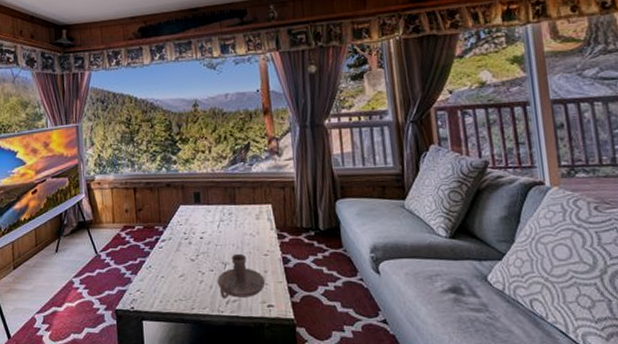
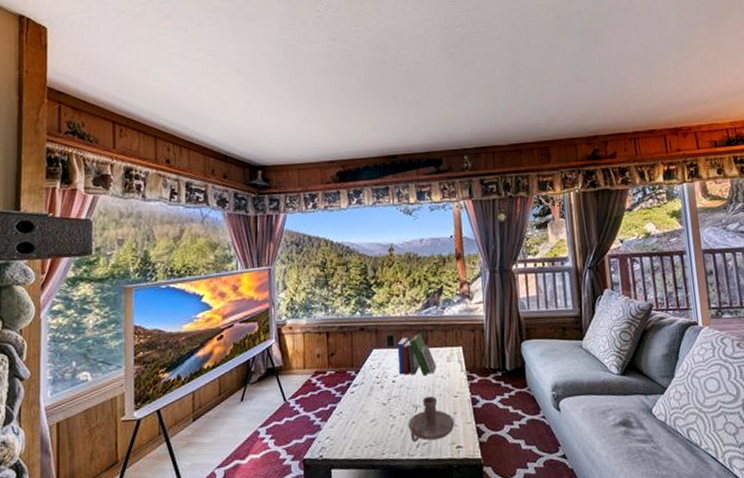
book: none [204,190,246,233] -> present [397,333,437,376]

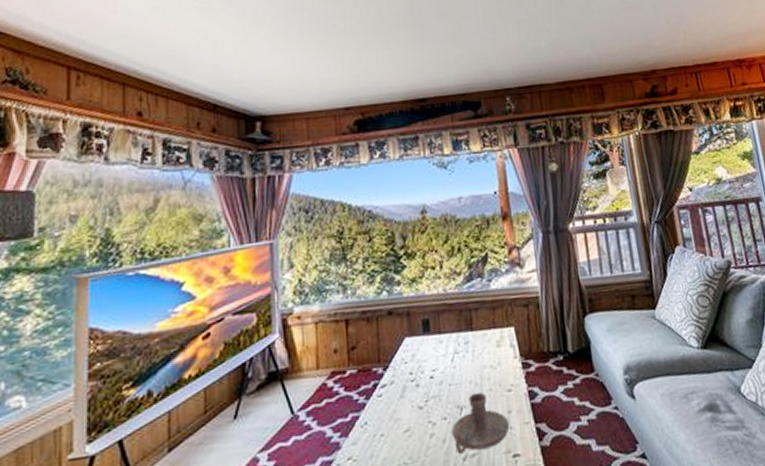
book: present [397,333,437,376] -> none [434,313,485,368]

